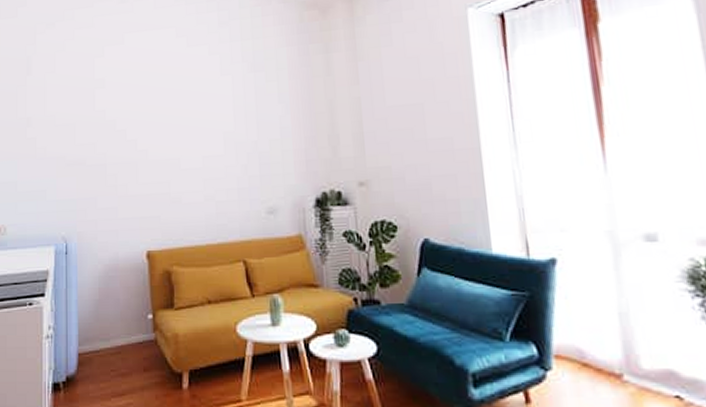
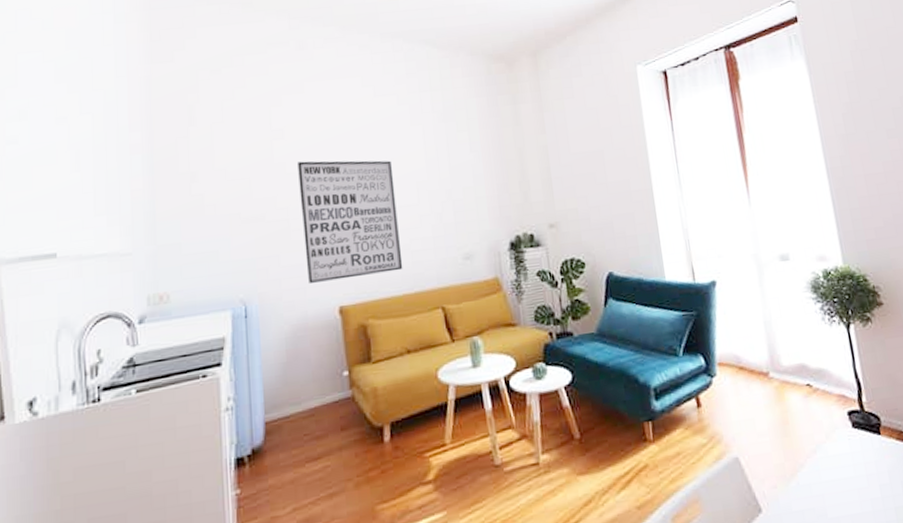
wall art: none [116,109,208,226] -> present [298,160,403,283]

